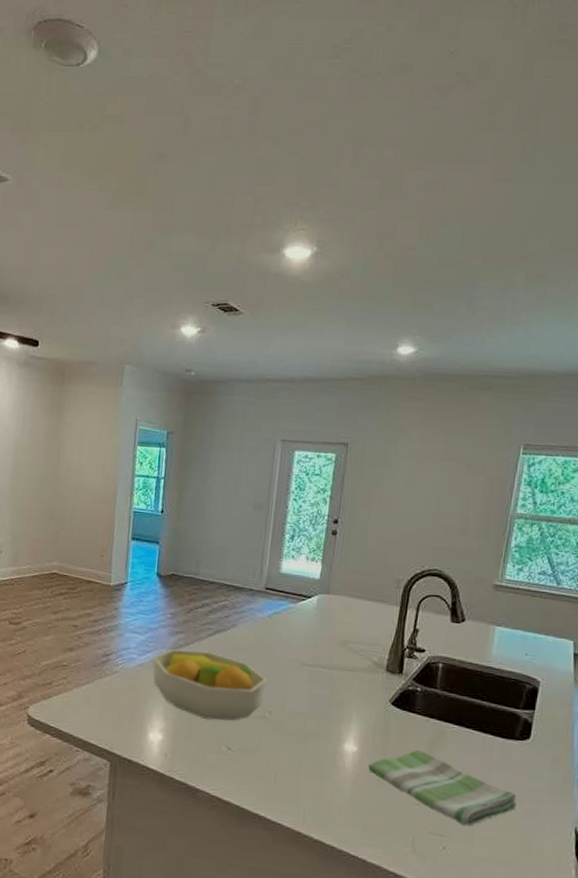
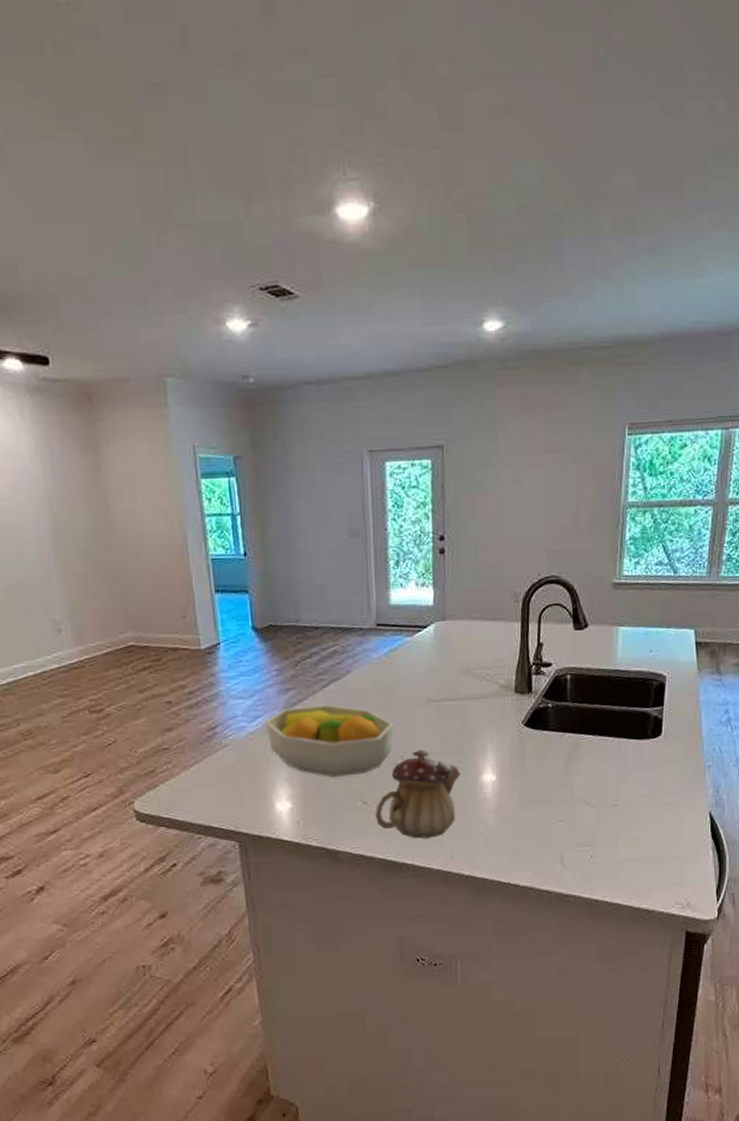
teapot: none [237,708,323,795] -> present [375,749,460,839]
dish towel: present [368,749,517,827] -> none [510,766,654,832]

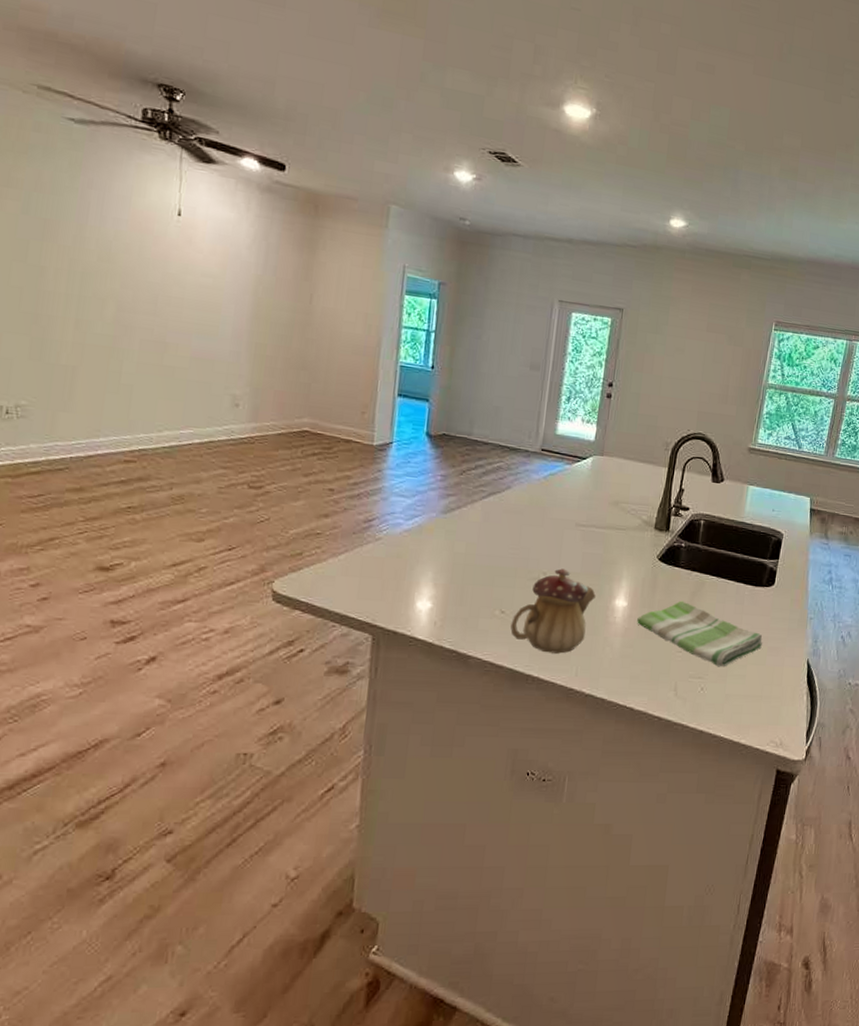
fruit bowl: present [264,704,395,777] -> none [420,512,543,584]
dish towel: none [510,766,654,832] -> present [637,601,763,667]

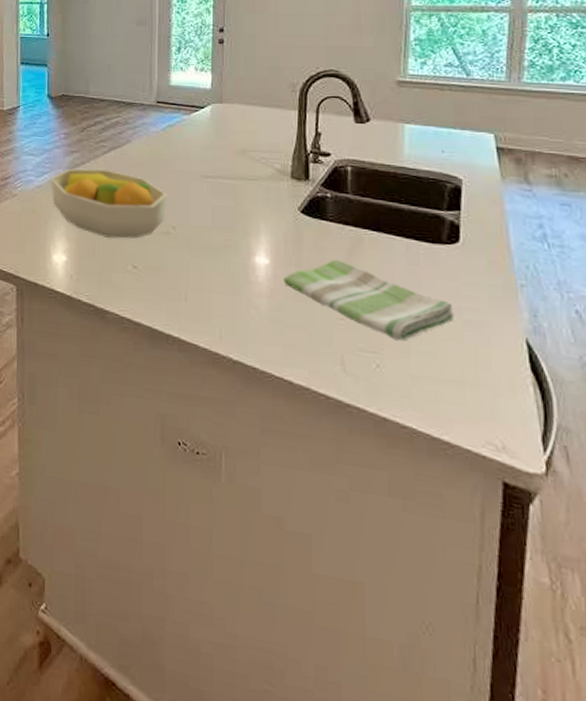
fruit bowl: none [420,512,543,584] -> present [50,168,169,239]
teapot: present [510,568,596,654] -> none [145,222,232,314]

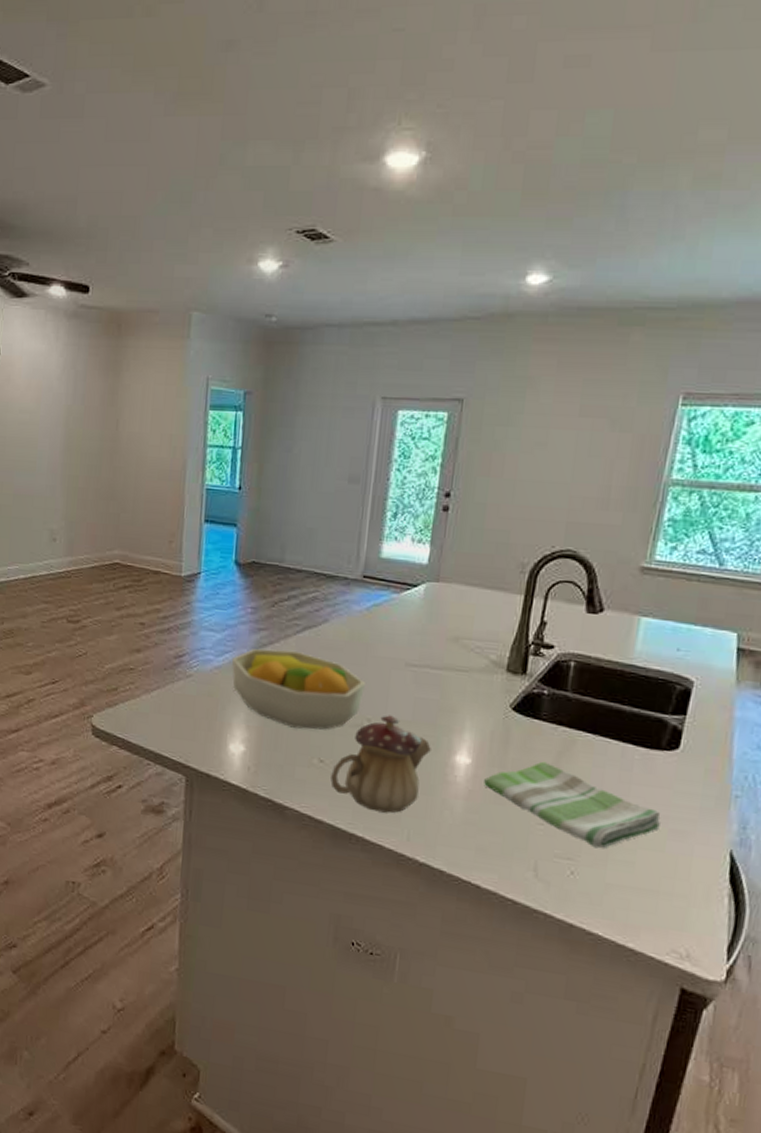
teapot: none [145,222,232,314] -> present [330,715,431,813]

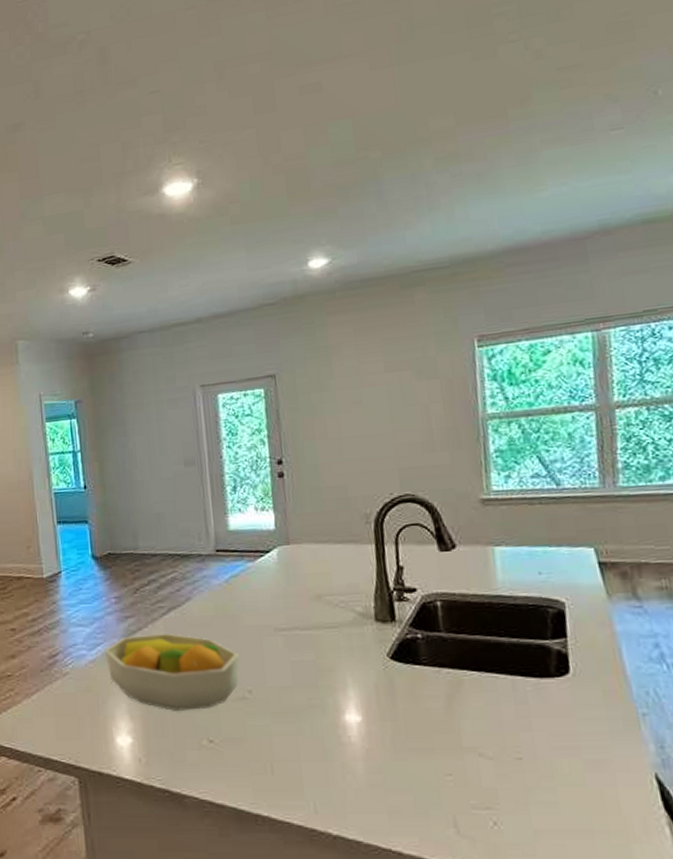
teapot: present [330,715,431,813] -> none [223,683,319,787]
dish towel: present [484,761,661,849] -> none [379,707,574,792]

